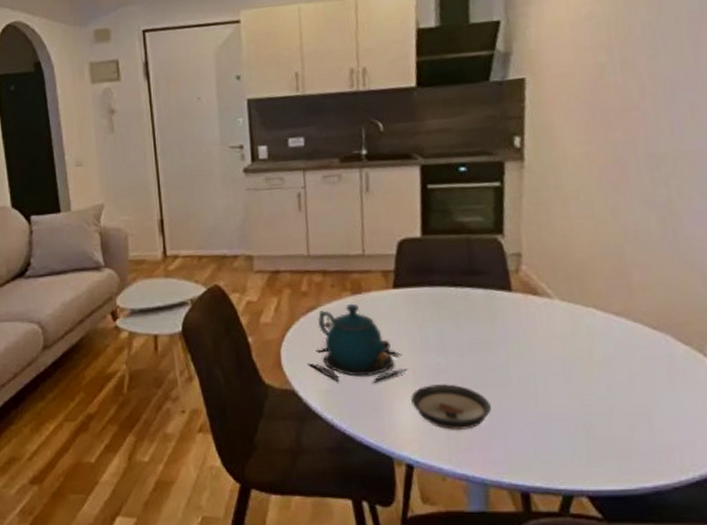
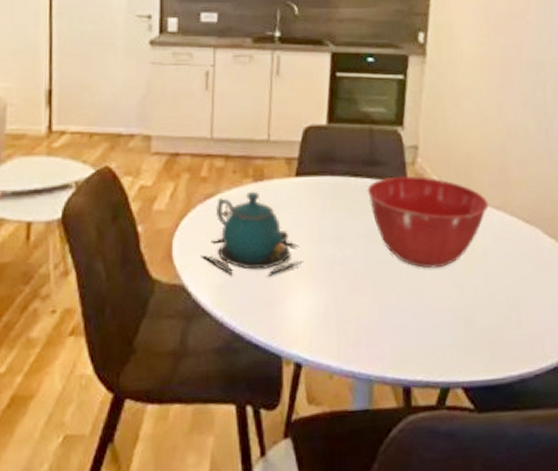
saucer: present [411,384,491,430] -> none [305,277,381,325]
mixing bowl: none [468,283,607,377] -> present [367,175,489,269]

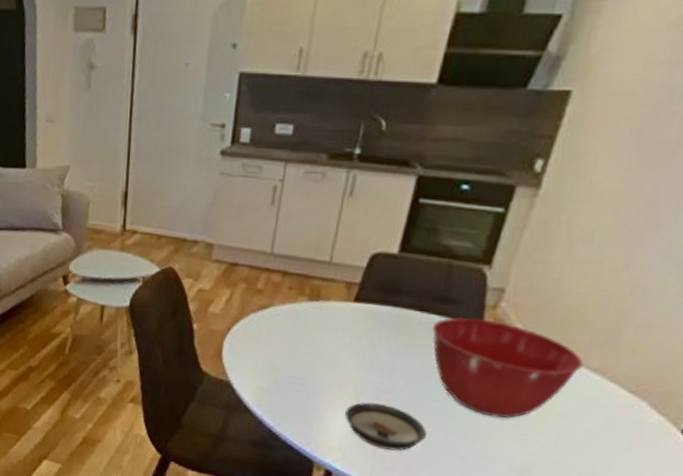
teapot: present [200,191,304,276] -> none [248,309,350,390]
saucer: none [305,277,381,325] -> present [345,402,427,451]

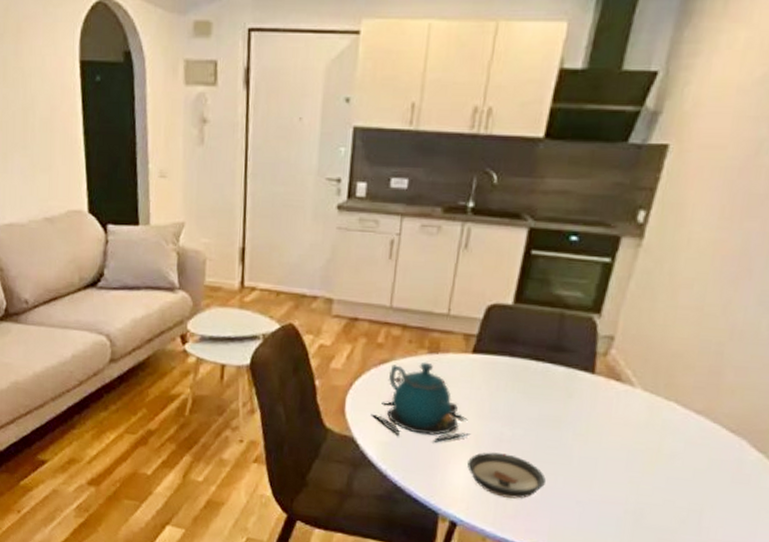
teapot: none [248,309,350,390] -> present [371,362,471,443]
mixing bowl: present [432,317,583,419] -> none [547,365,688,463]

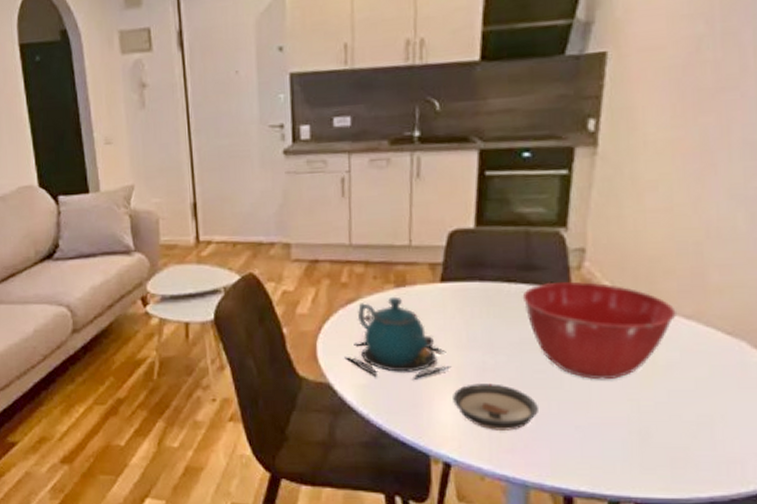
mixing bowl: none [547,365,688,463] -> present [522,281,676,380]

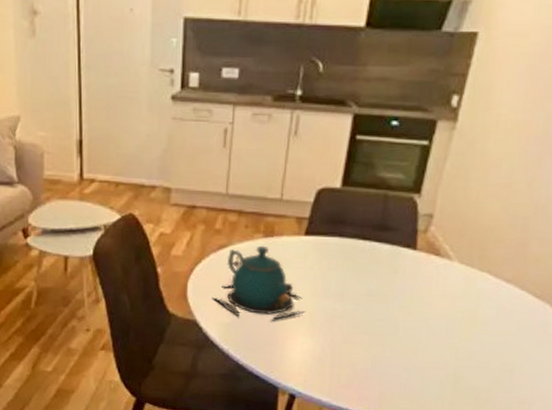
saucer: present [453,383,538,431] -> none [303,327,375,370]
mixing bowl: present [522,281,676,380] -> none [374,243,499,331]

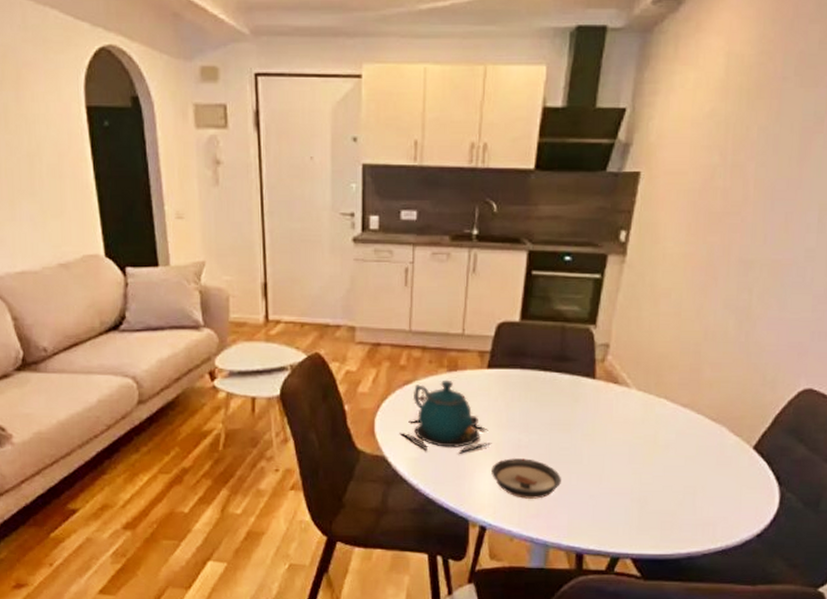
saucer: none [303,327,375,370] -> present [491,458,561,499]

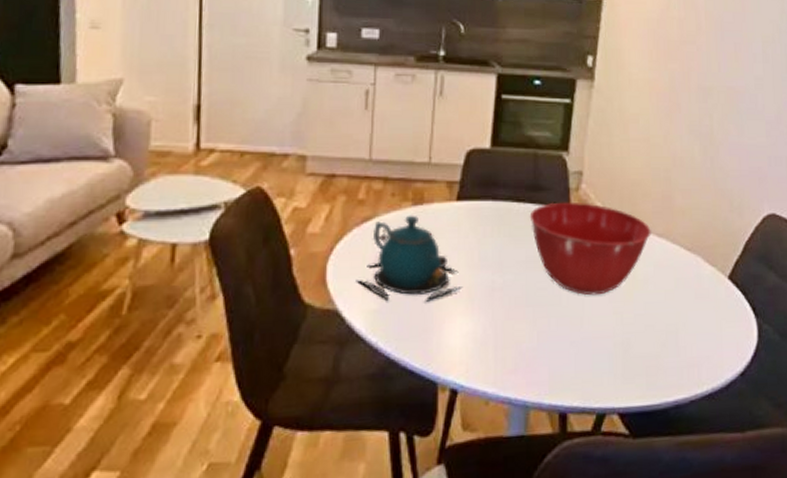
saucer: present [491,458,561,499] -> none [463,303,540,351]
mixing bowl: none [555,372,676,457] -> present [529,201,651,296]

